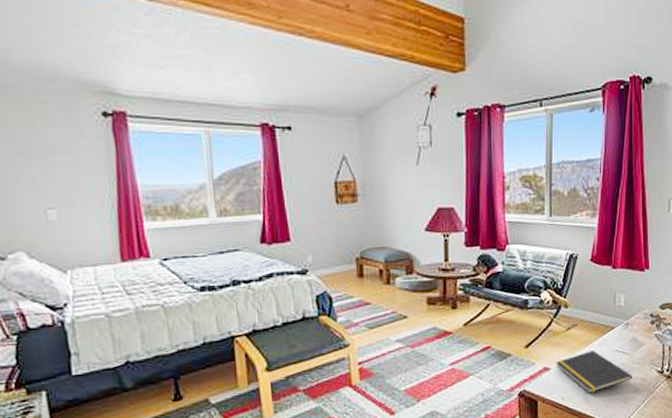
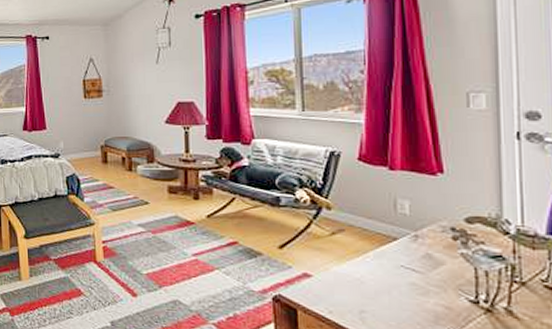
notepad: present [556,350,633,393] -> none [319,262,430,312]

